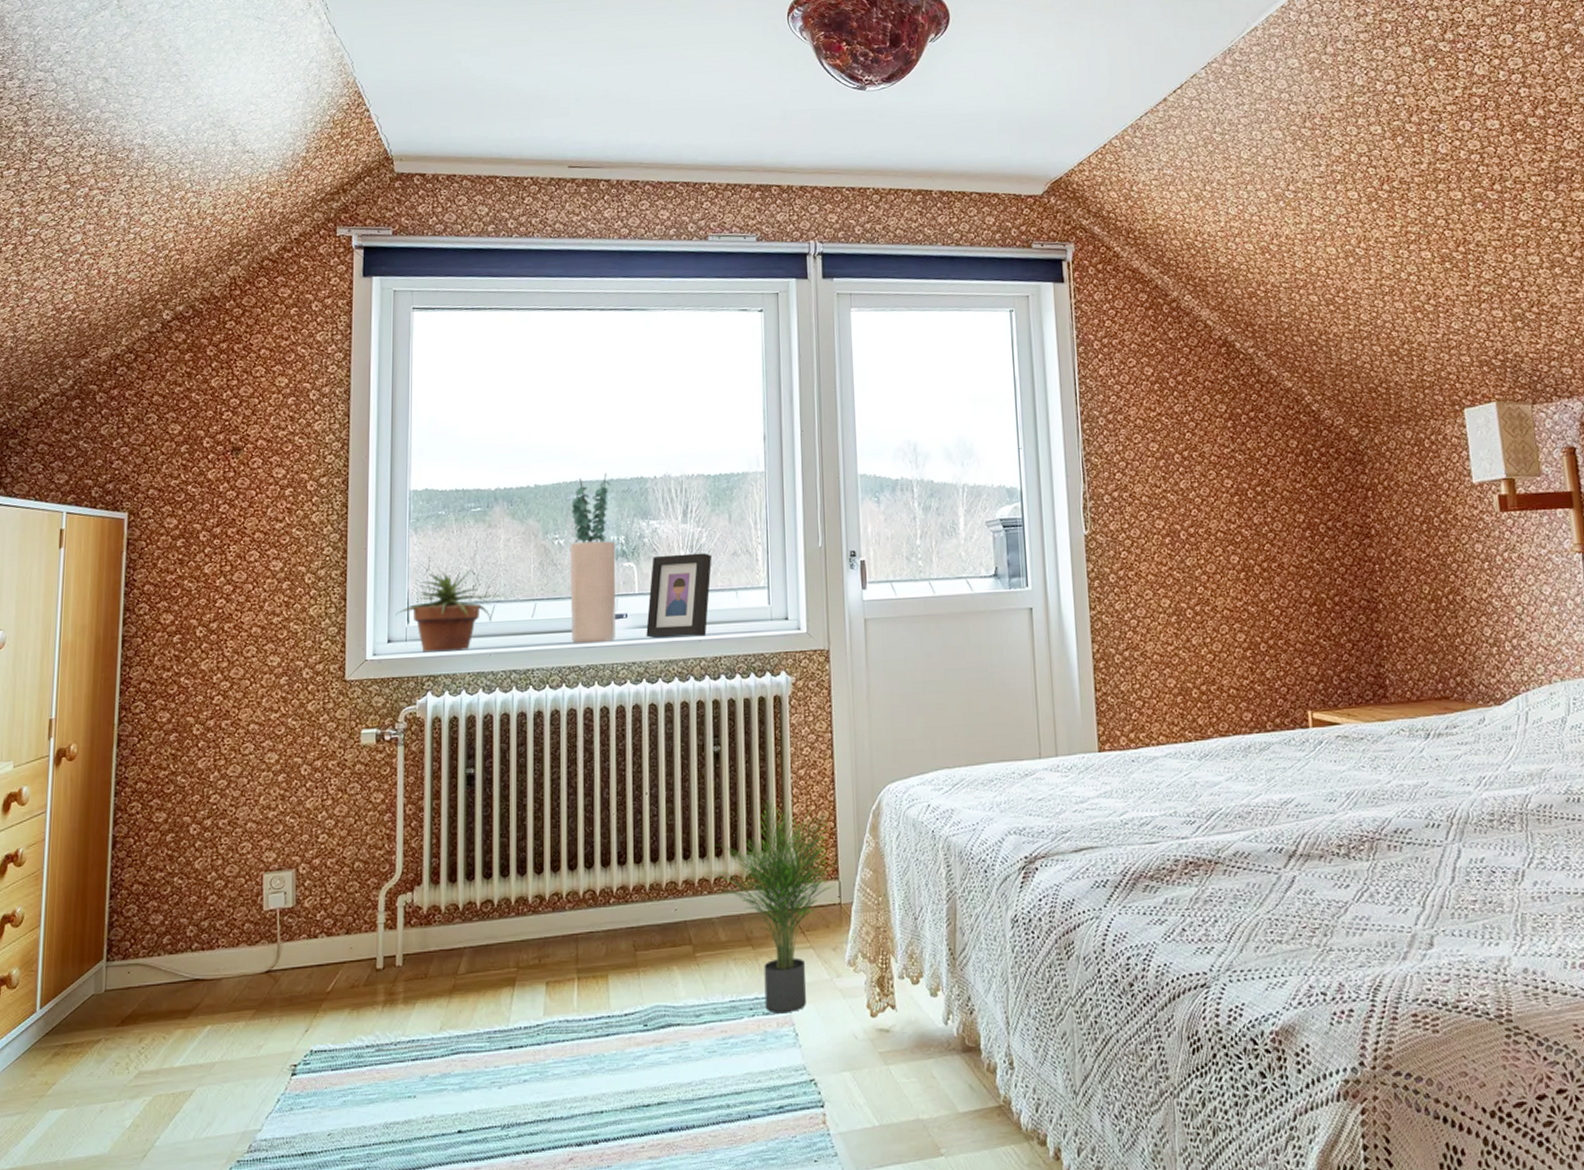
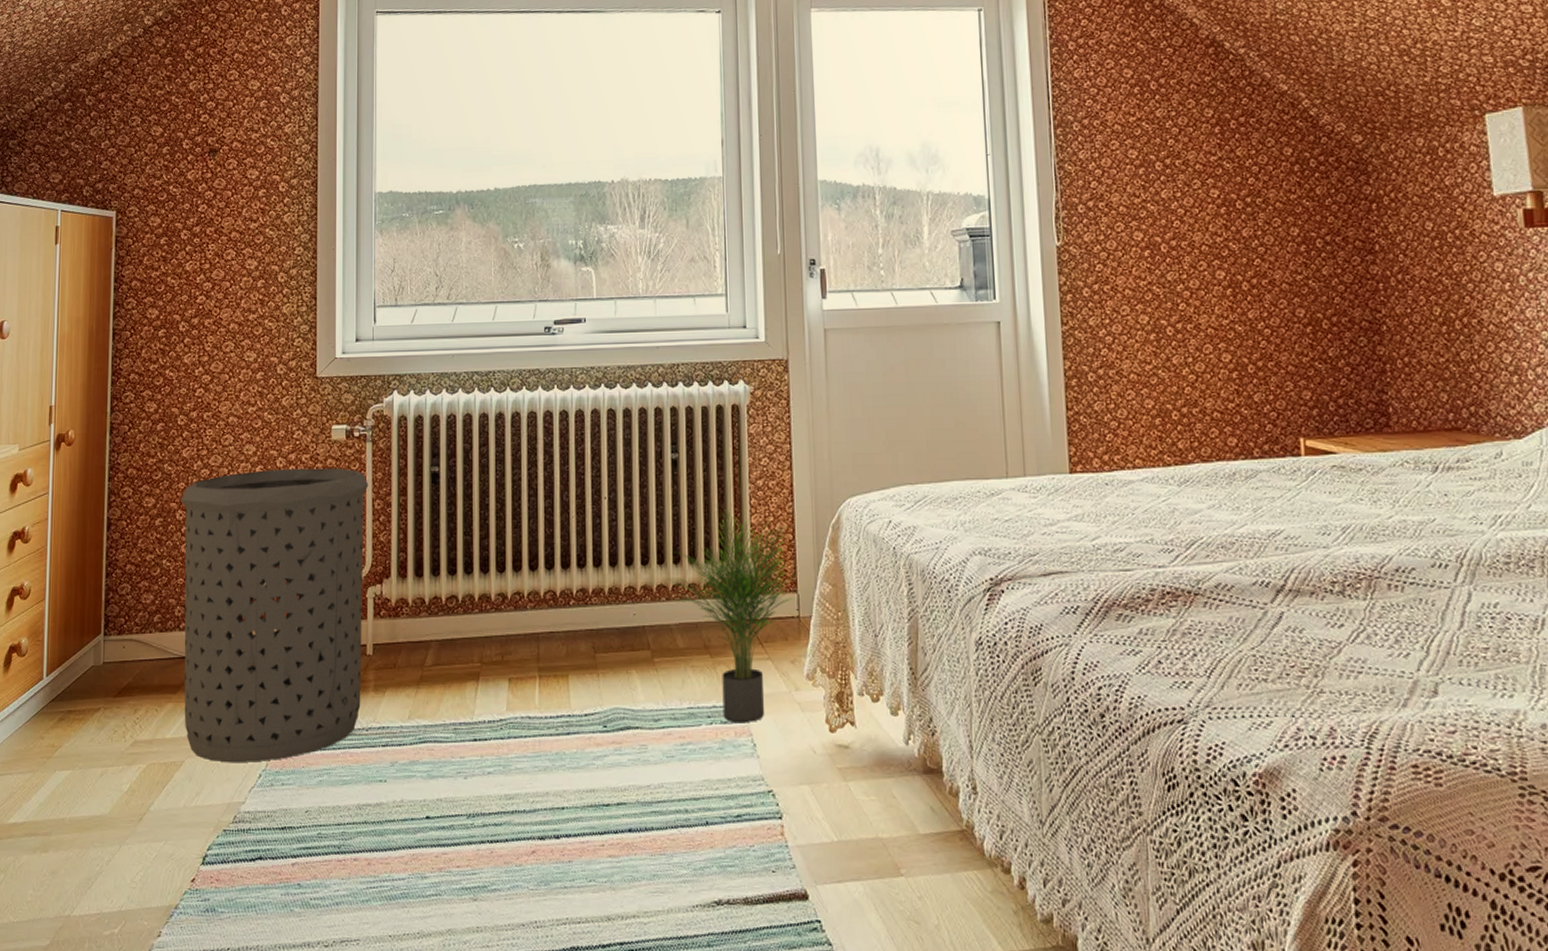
laundry basket: none [195,773,400,1089] -> present [181,468,369,763]
potted plant: present [395,569,500,654] -> none [363,270,462,353]
vase: present [569,473,616,645] -> none [529,177,575,348]
picture frame: present [646,553,712,639] -> none [604,258,669,344]

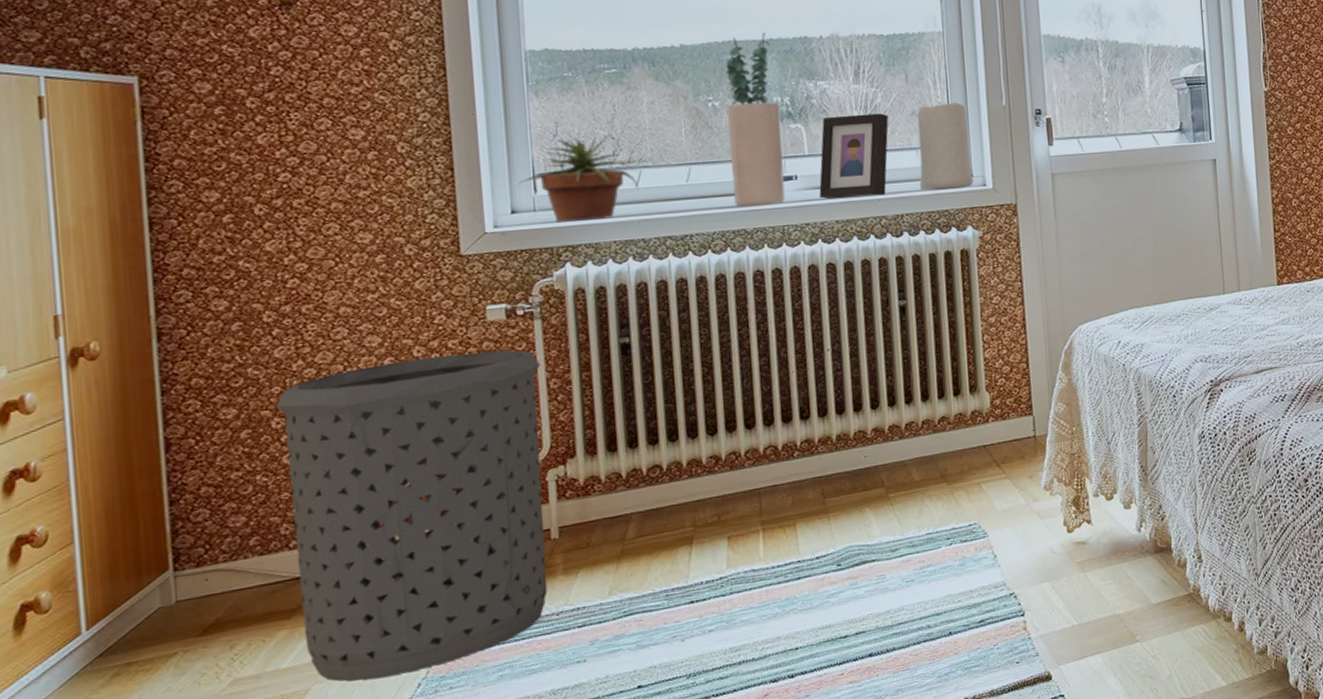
potted plant: none [363,270,462,353] -> present [518,133,647,224]
vase: none [529,177,575,348] -> present [726,32,785,208]
picture frame: none [604,258,669,344] -> present [819,113,889,200]
potted plant: present [662,509,796,722] -> none [894,348,1031,539]
candle: none [695,250,747,340] -> present [917,103,974,191]

